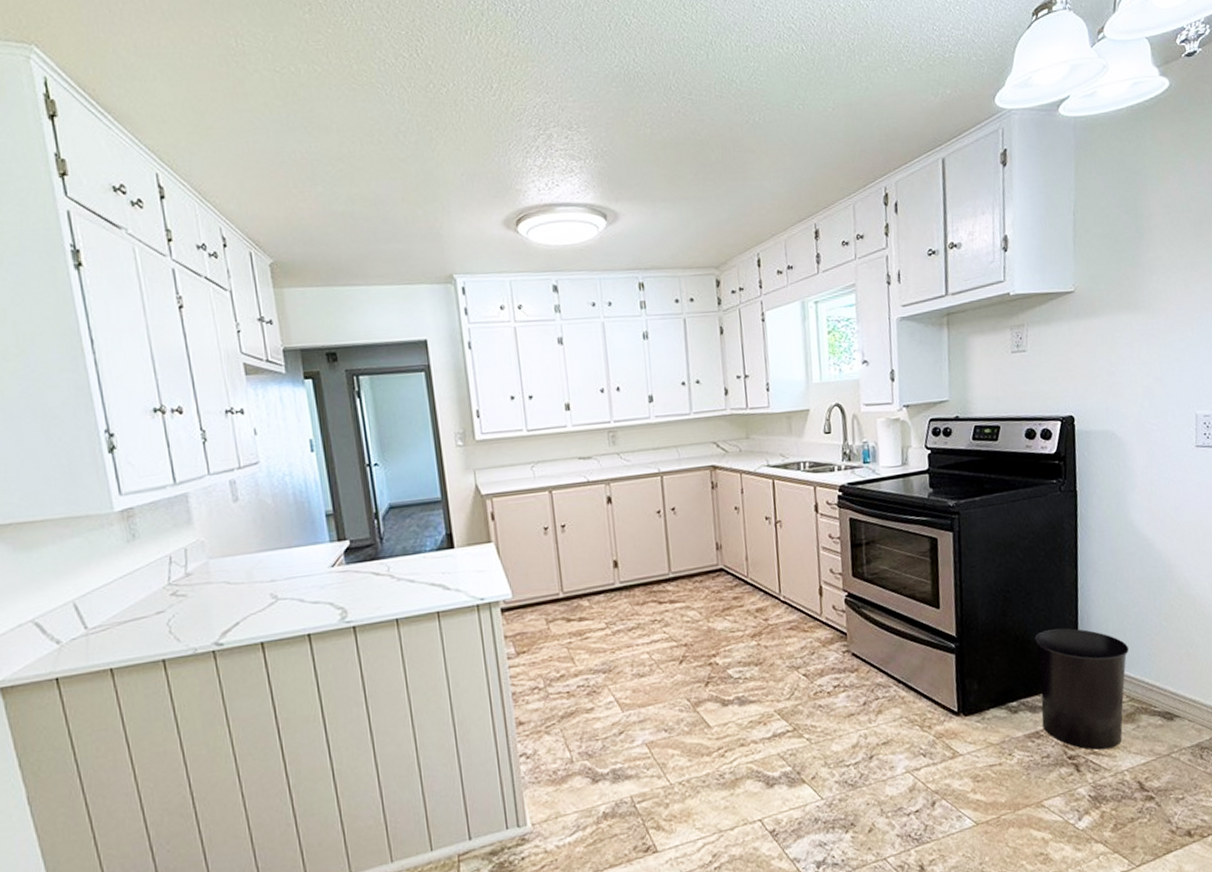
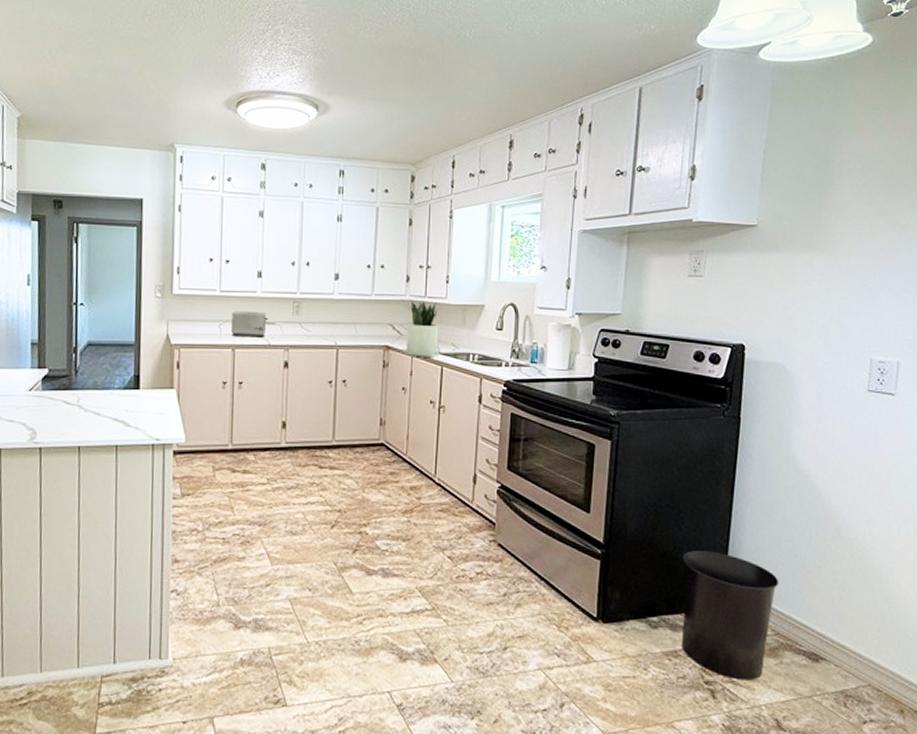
toaster: none [543,446,584,478] -> present [231,310,268,338]
planter: none [730,413,770,474] -> present [403,300,440,358]

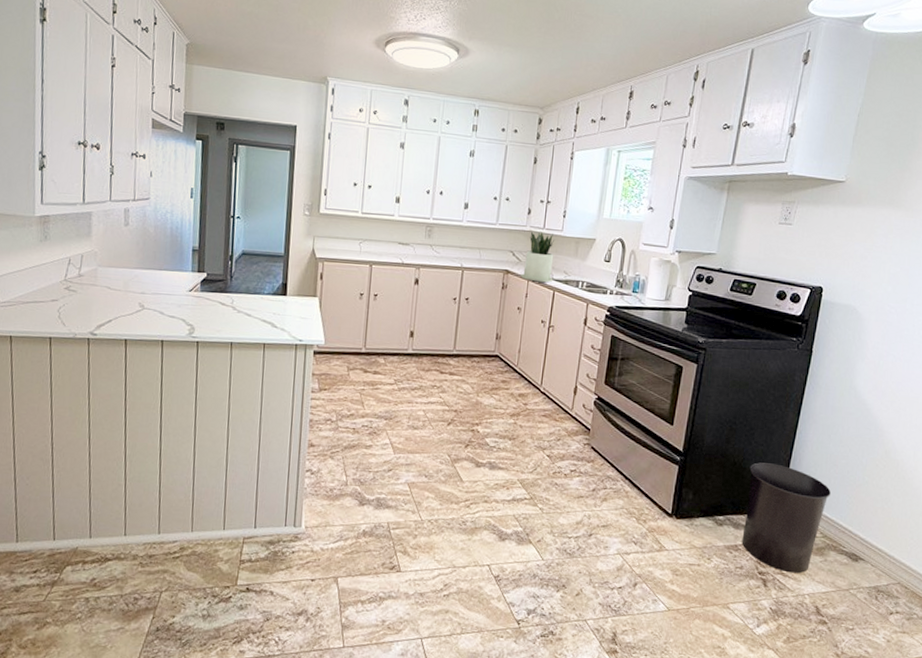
toaster: present [231,310,268,338] -> none [370,231,403,257]

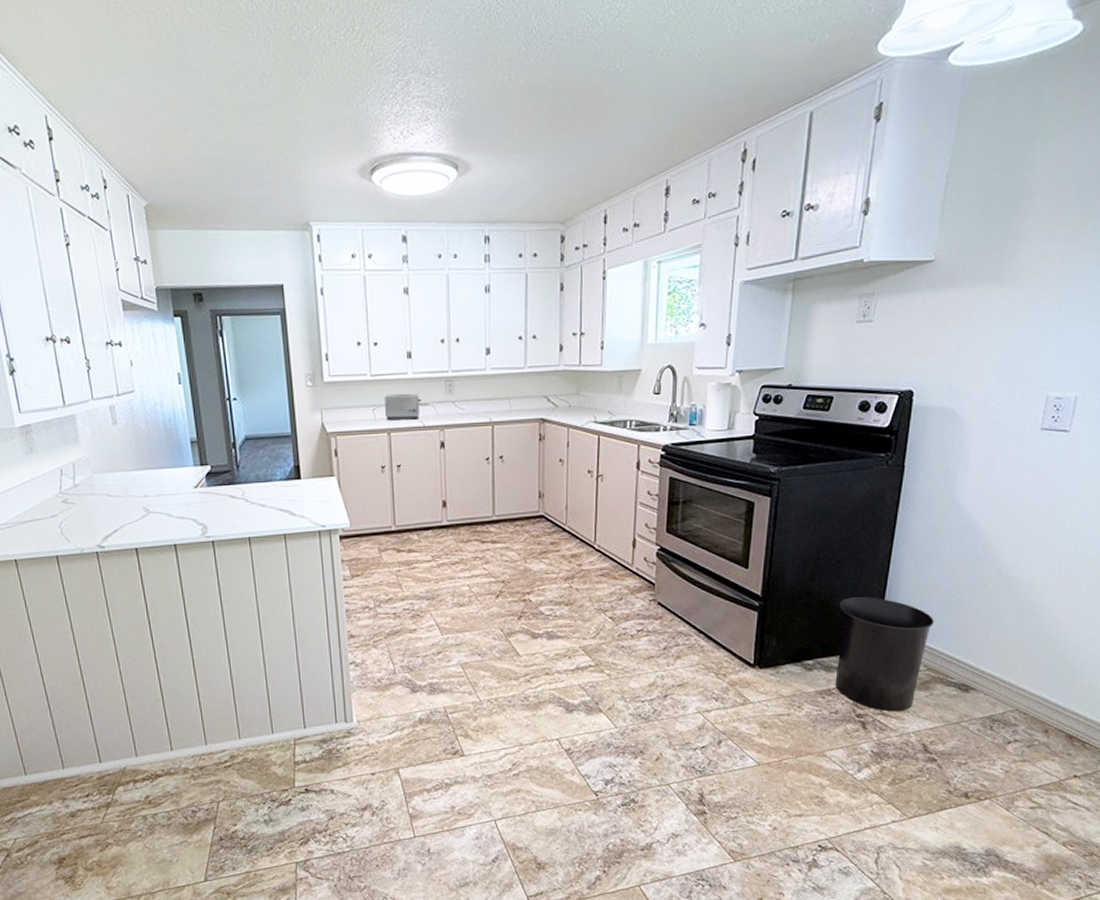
toaster: none [370,231,403,257] -> present [385,393,422,421]
planter: present [520,231,555,283] -> none [559,369,597,428]

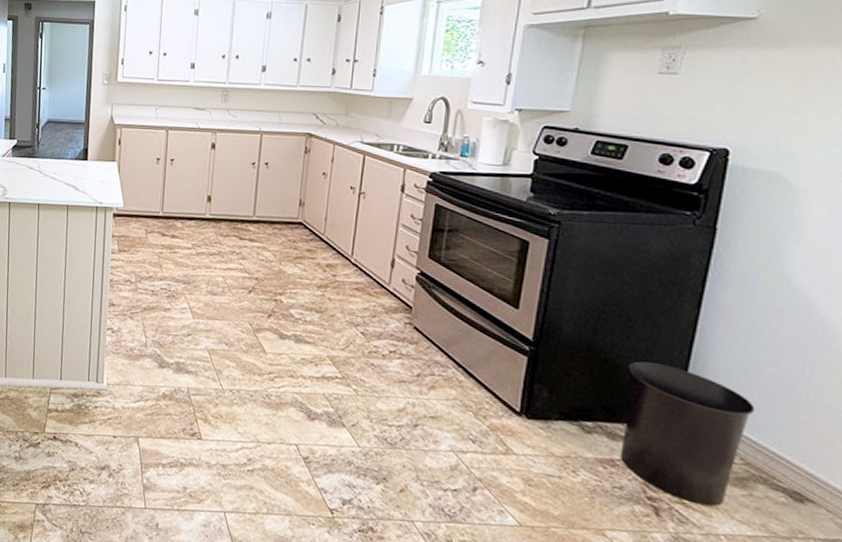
toaster: present [385,393,422,421] -> none [166,97,199,122]

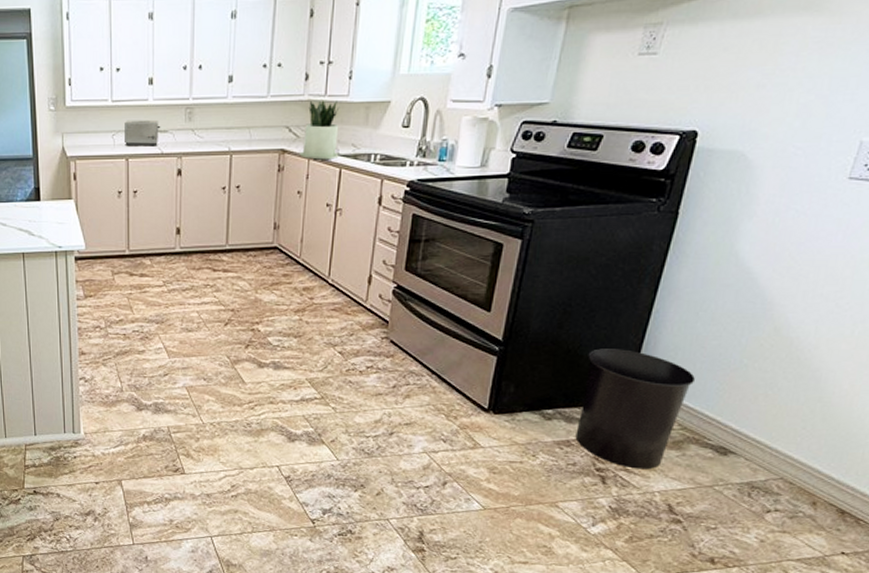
toaster: none [166,97,199,122] -> present [125,119,161,147]
planter: none [325,92,364,147] -> present [299,100,340,160]

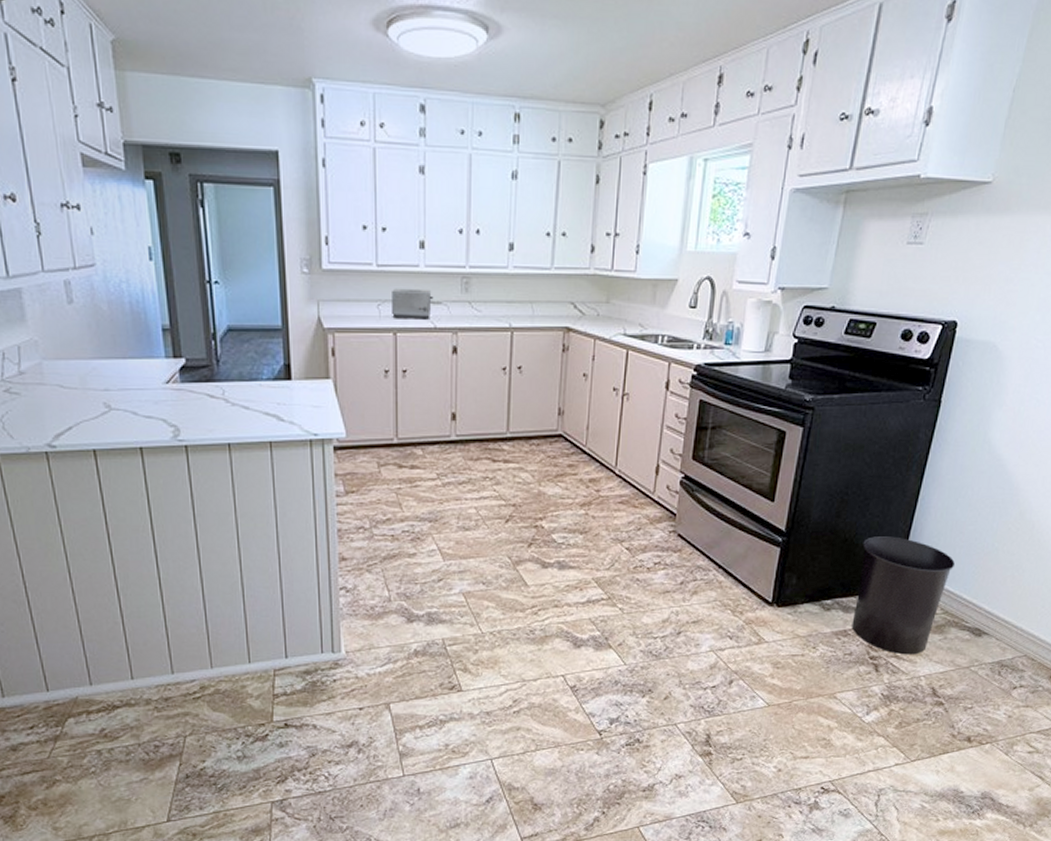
planter: present [299,100,340,160] -> none [585,274,627,340]

